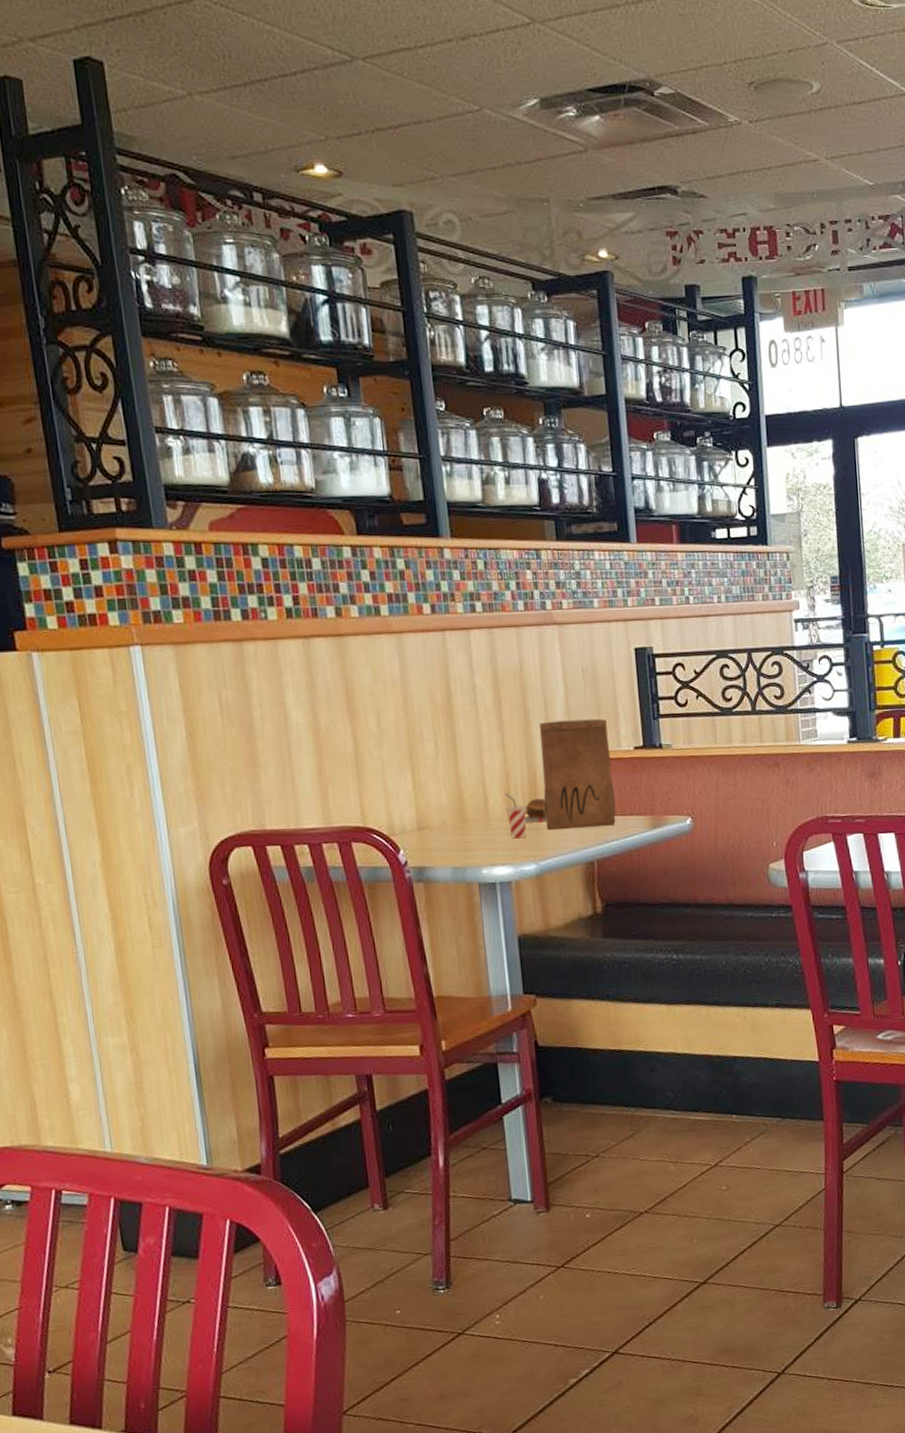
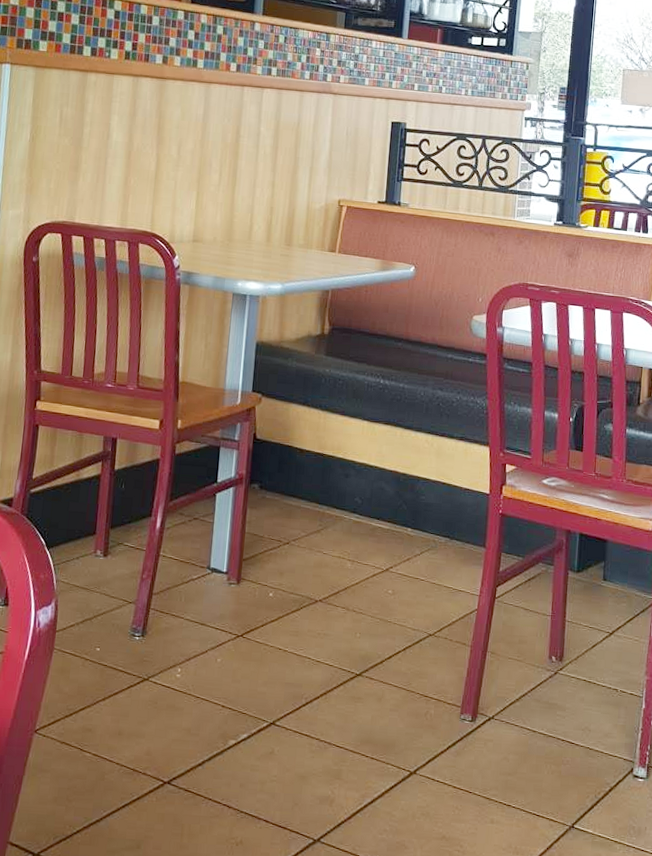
beverage cup: present [504,793,527,840] -> none [265,223,283,263]
hamburger: present [524,798,547,824] -> none [279,231,299,253]
paper bag: present [539,718,616,831] -> none [295,170,359,264]

